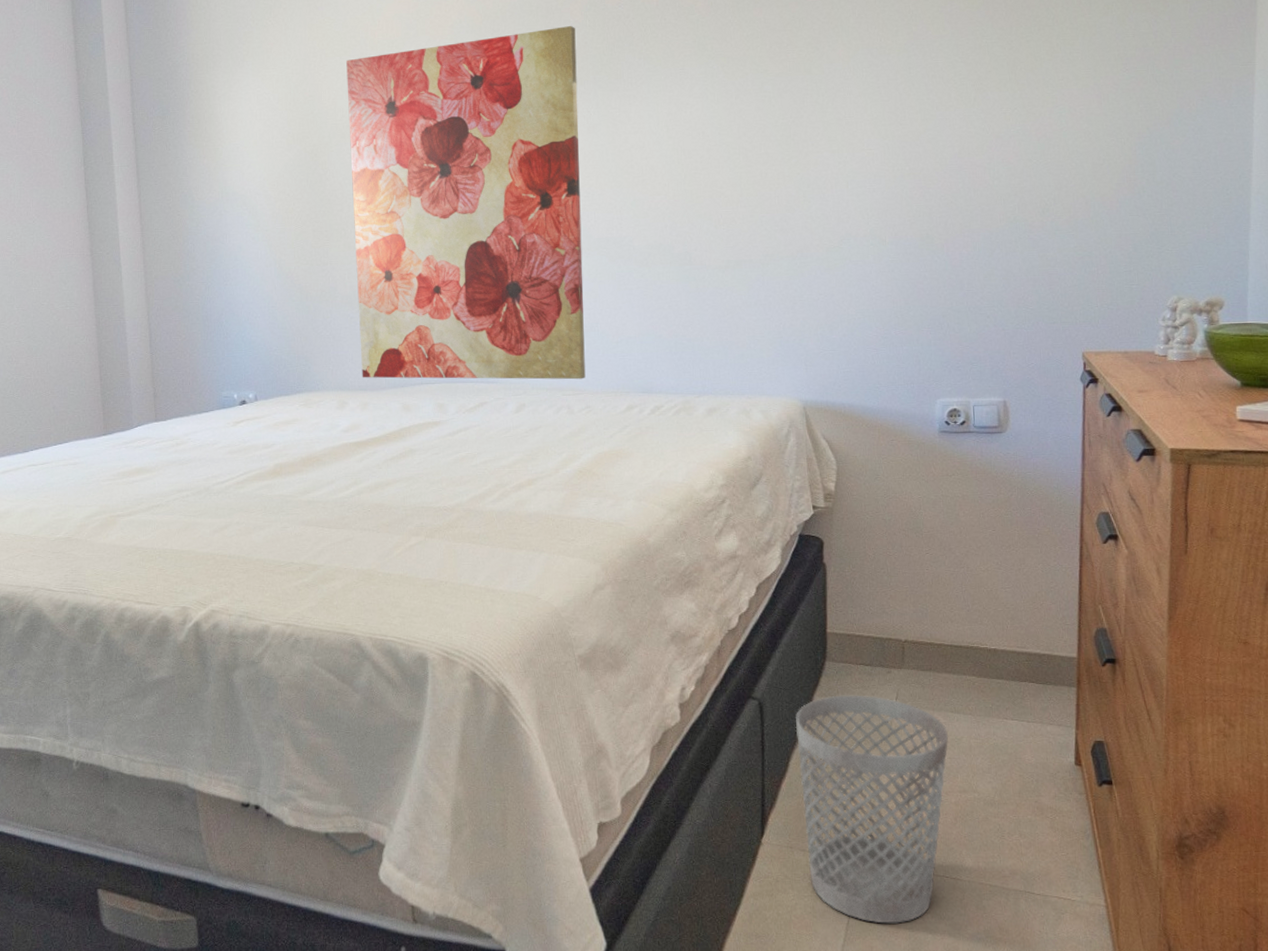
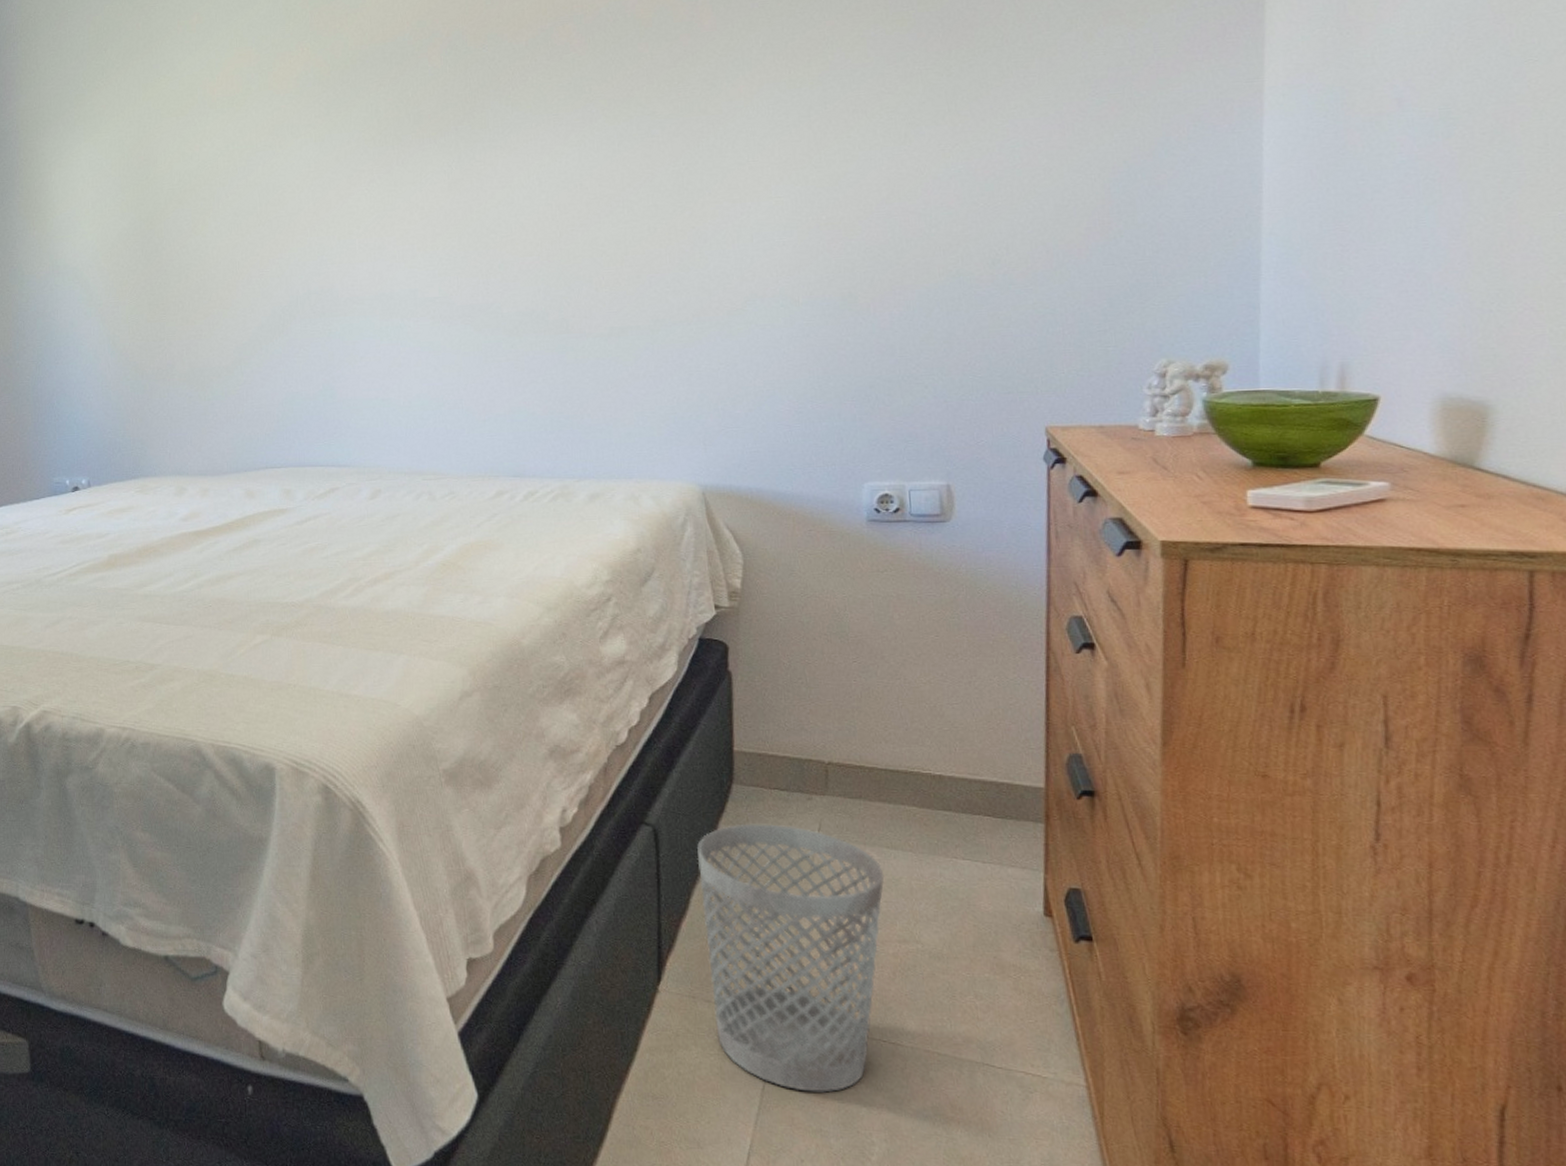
wall art: present [346,26,586,380] -> none [183,72,449,463]

